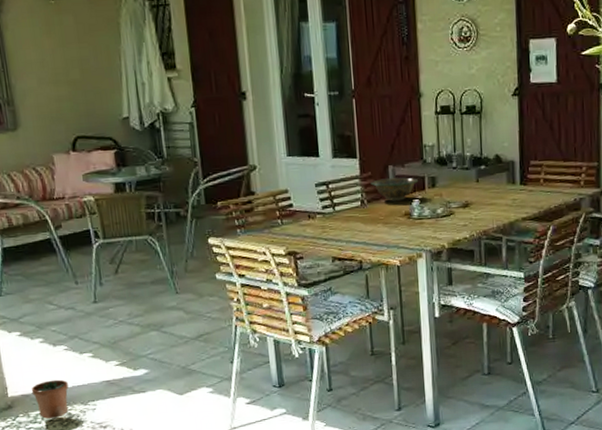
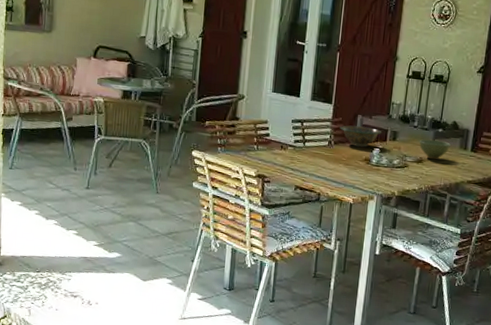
planter: present [31,379,69,420] -> none [20,247,52,282]
bowl: none [461,179,497,201] -> present [419,139,451,160]

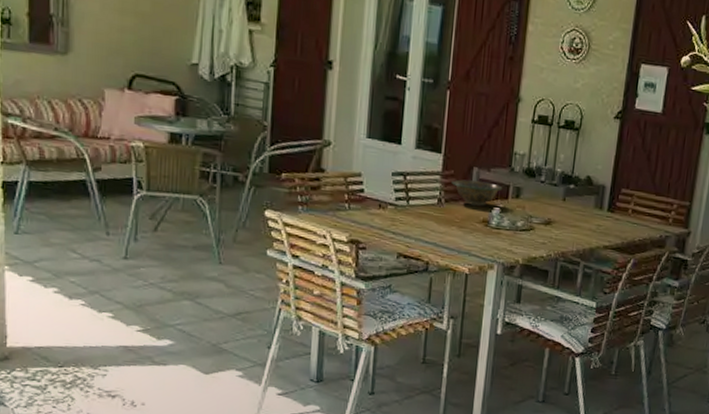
bowl: present [419,139,451,160] -> none [547,197,584,222]

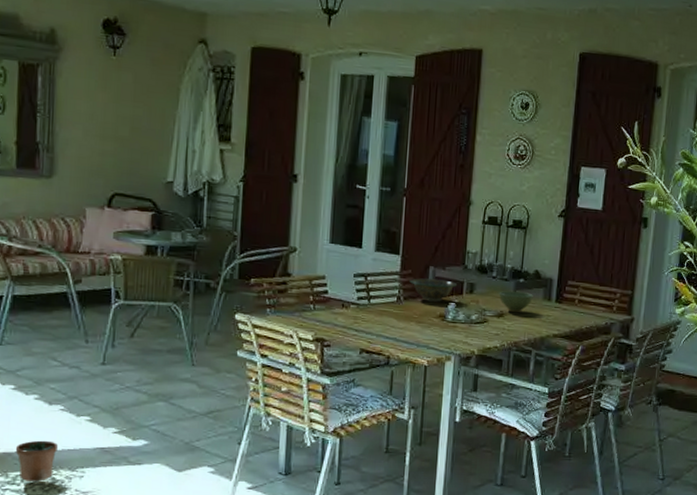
planter: none [34,335,79,379] -> present [15,440,58,483]
bowl: none [547,197,584,222] -> present [499,291,533,313]

